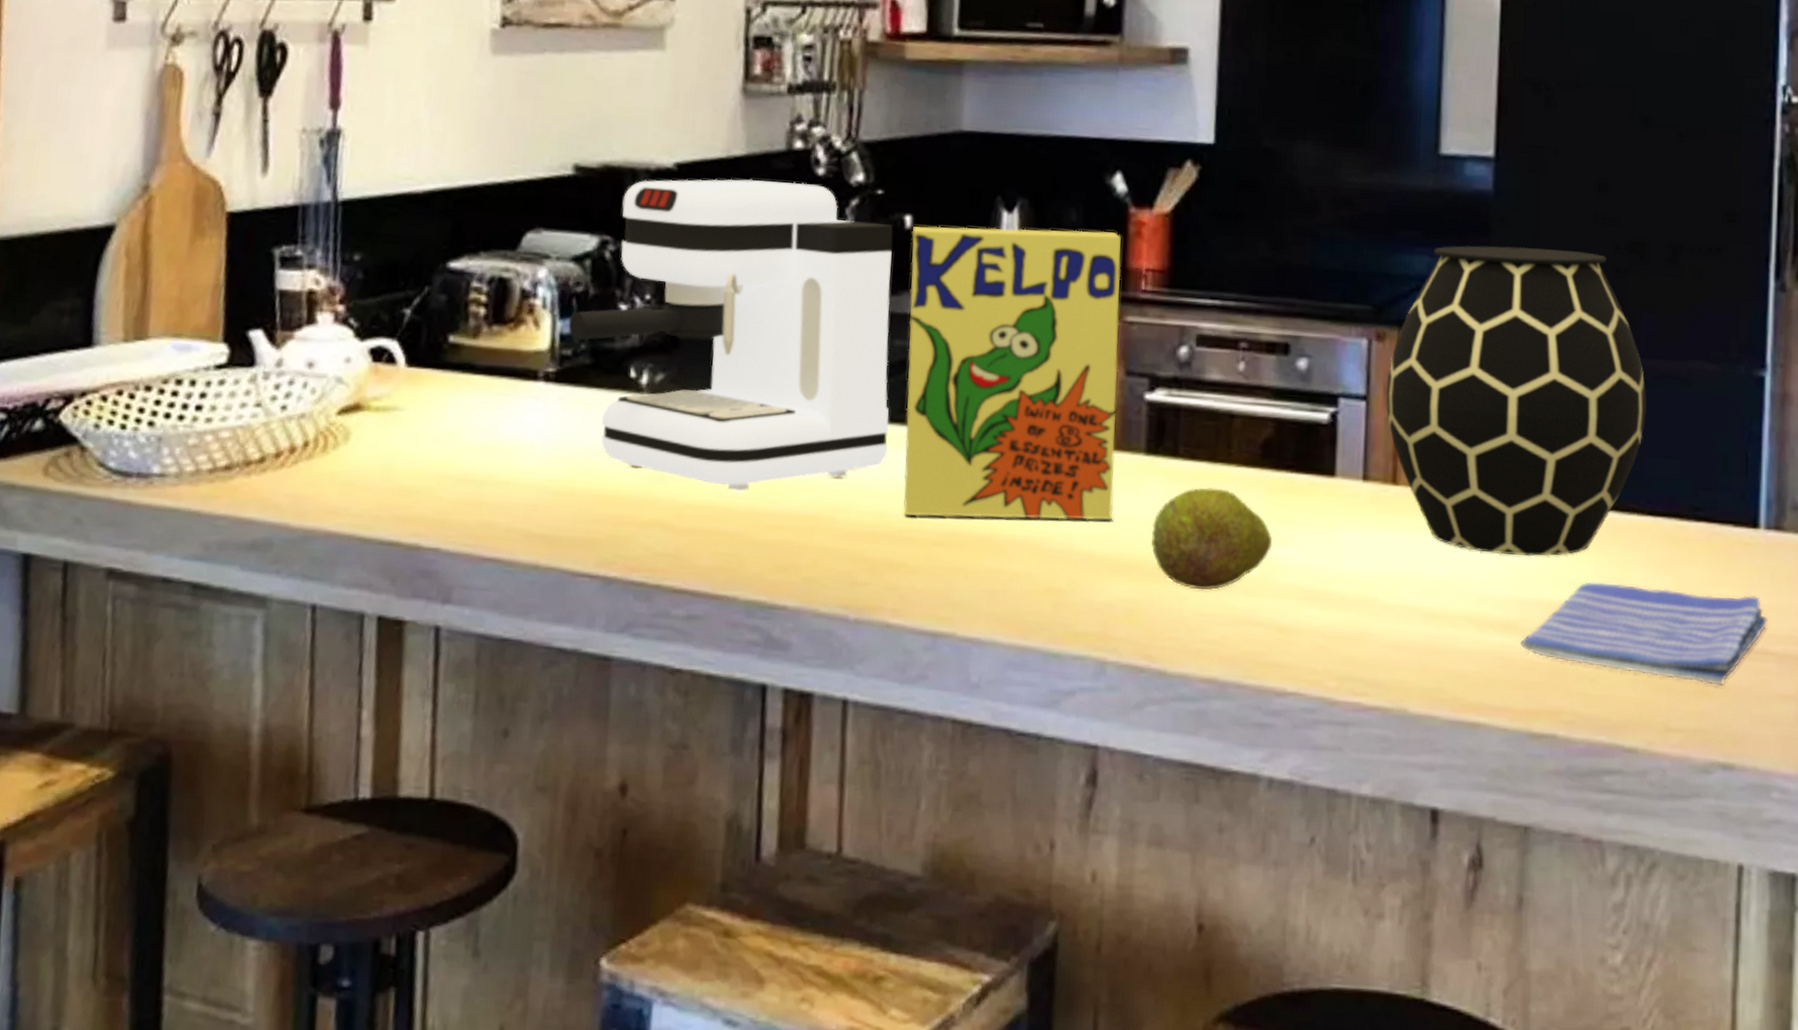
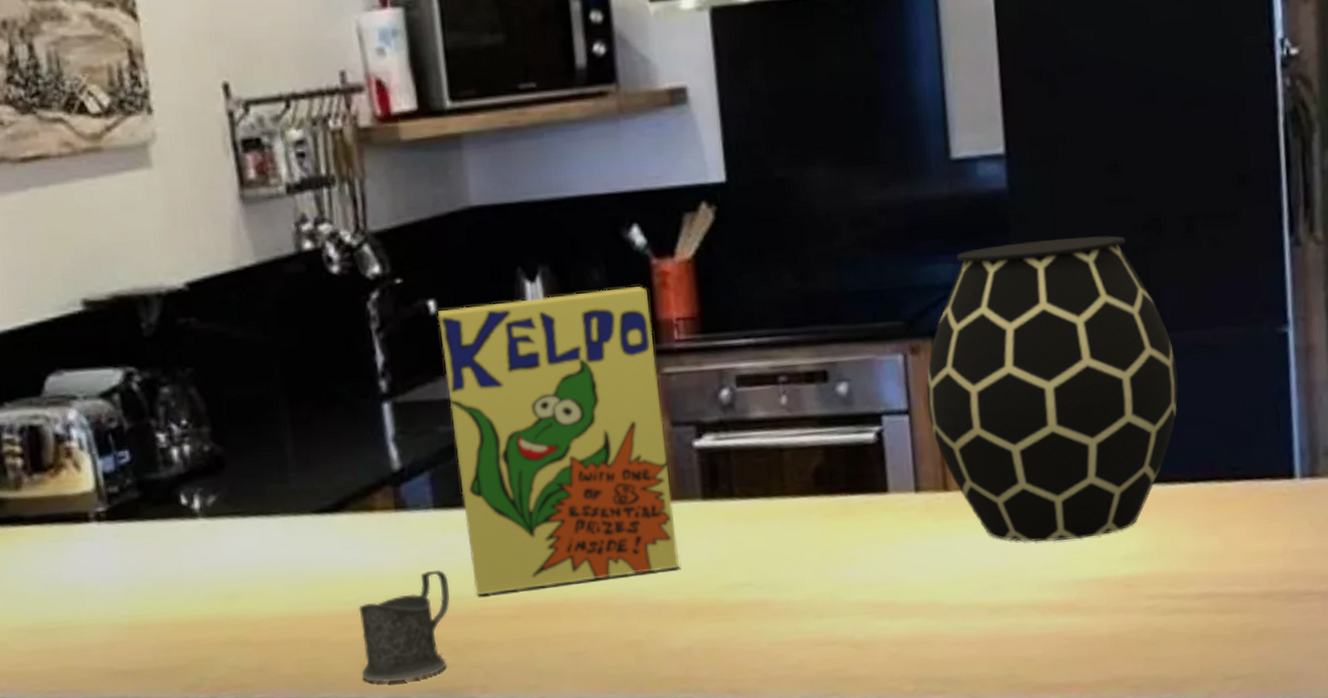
coffee maker: present [568,179,893,493] -> none [108,283,451,600]
mug: none [775,482,879,592] -> present [358,569,450,683]
fruit: present [1150,487,1273,591] -> none [718,521,837,621]
dish towel: present [1520,581,1767,686] -> none [1082,541,1310,632]

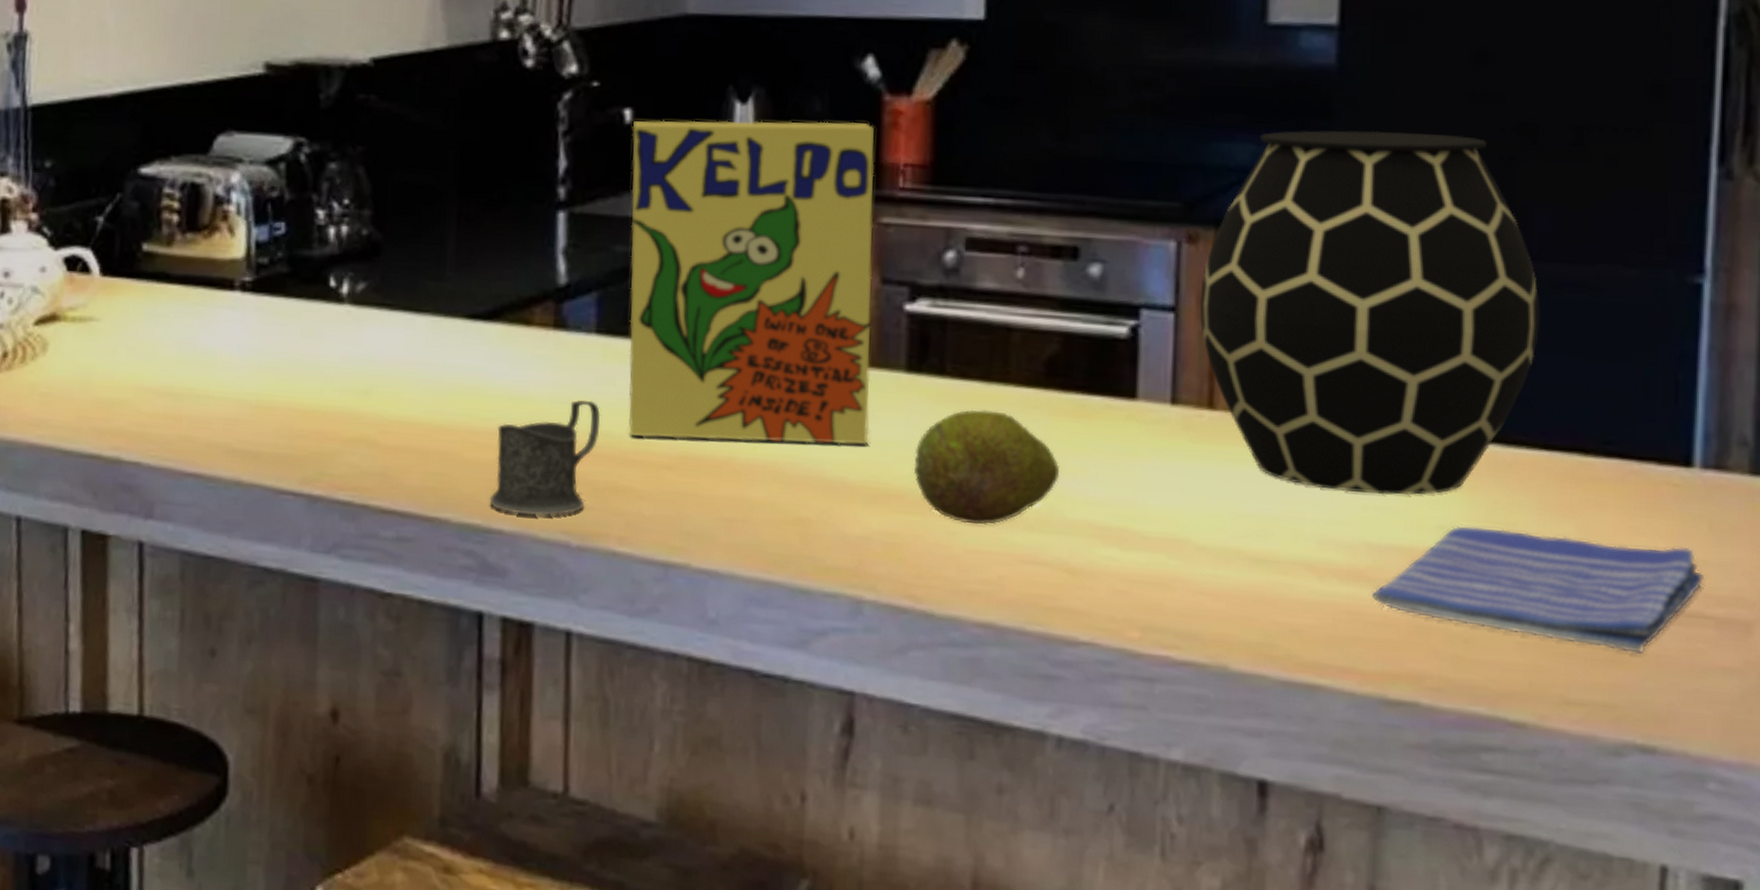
fruit: none [718,521,837,621] -> present [913,409,1060,525]
dish towel: none [1082,541,1310,632] -> present [1372,525,1703,654]

